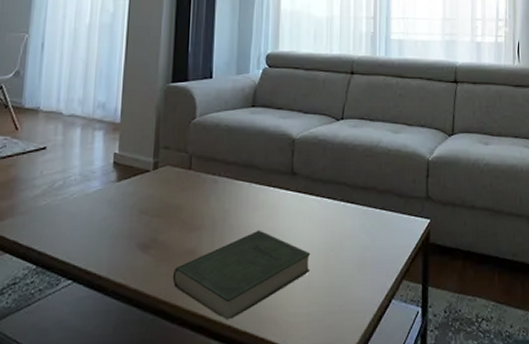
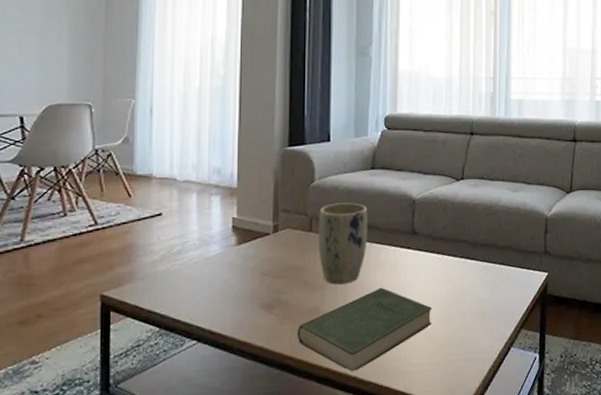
plant pot: none [197,140,248,226] -> present [318,202,368,285]

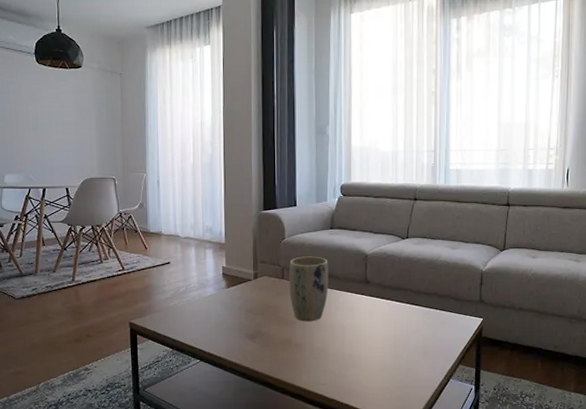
book: present [297,287,432,372] -> none [274,325,383,391]

